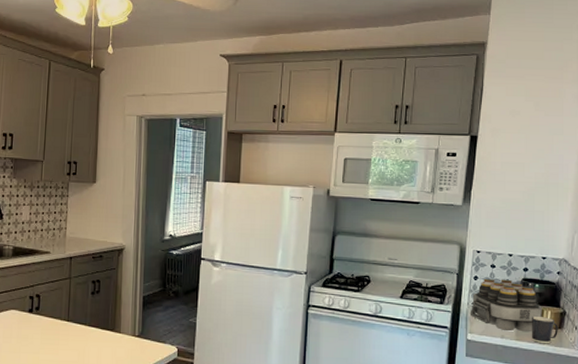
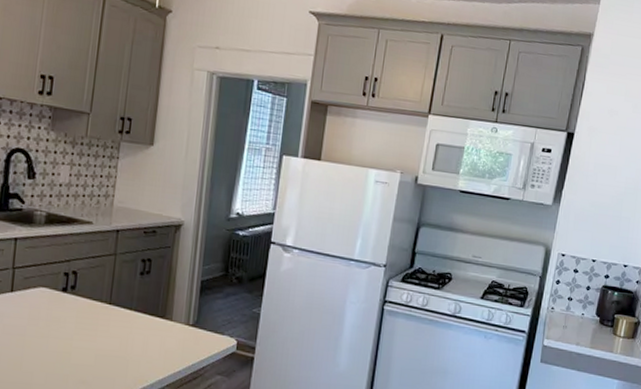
spice rack: present [470,278,542,332] -> none [548,283,618,341]
mug: present [531,315,558,344] -> none [604,324,631,353]

